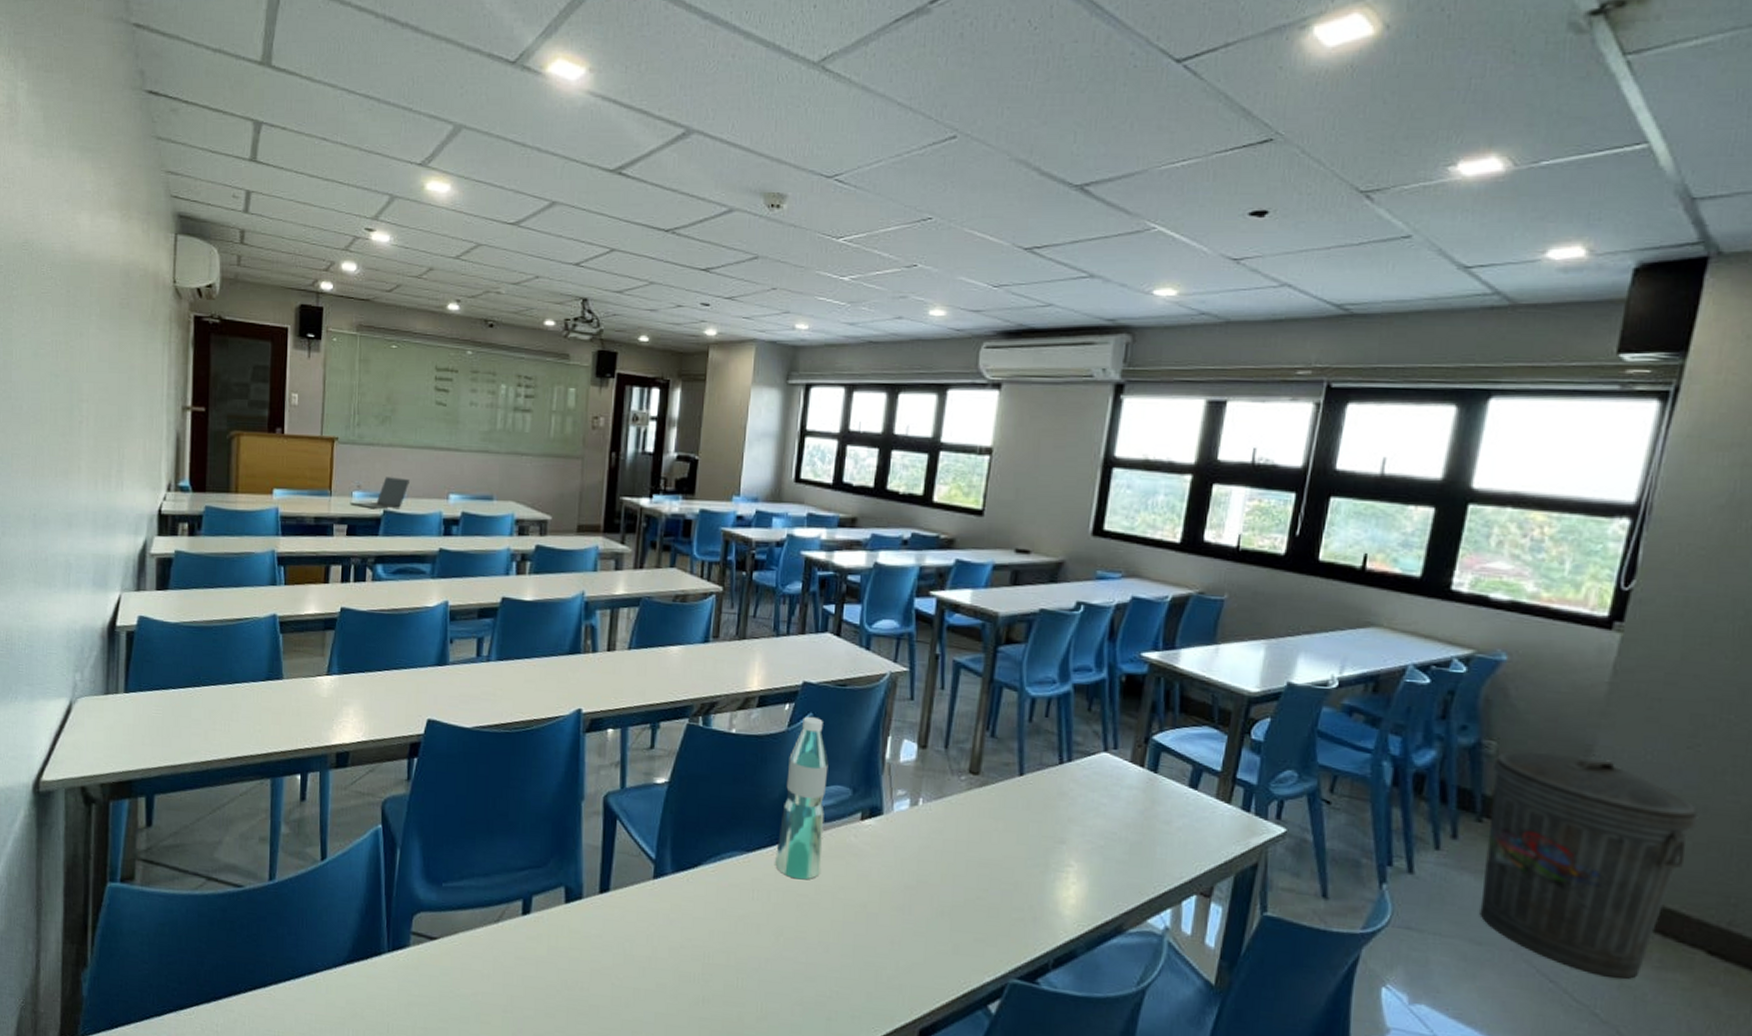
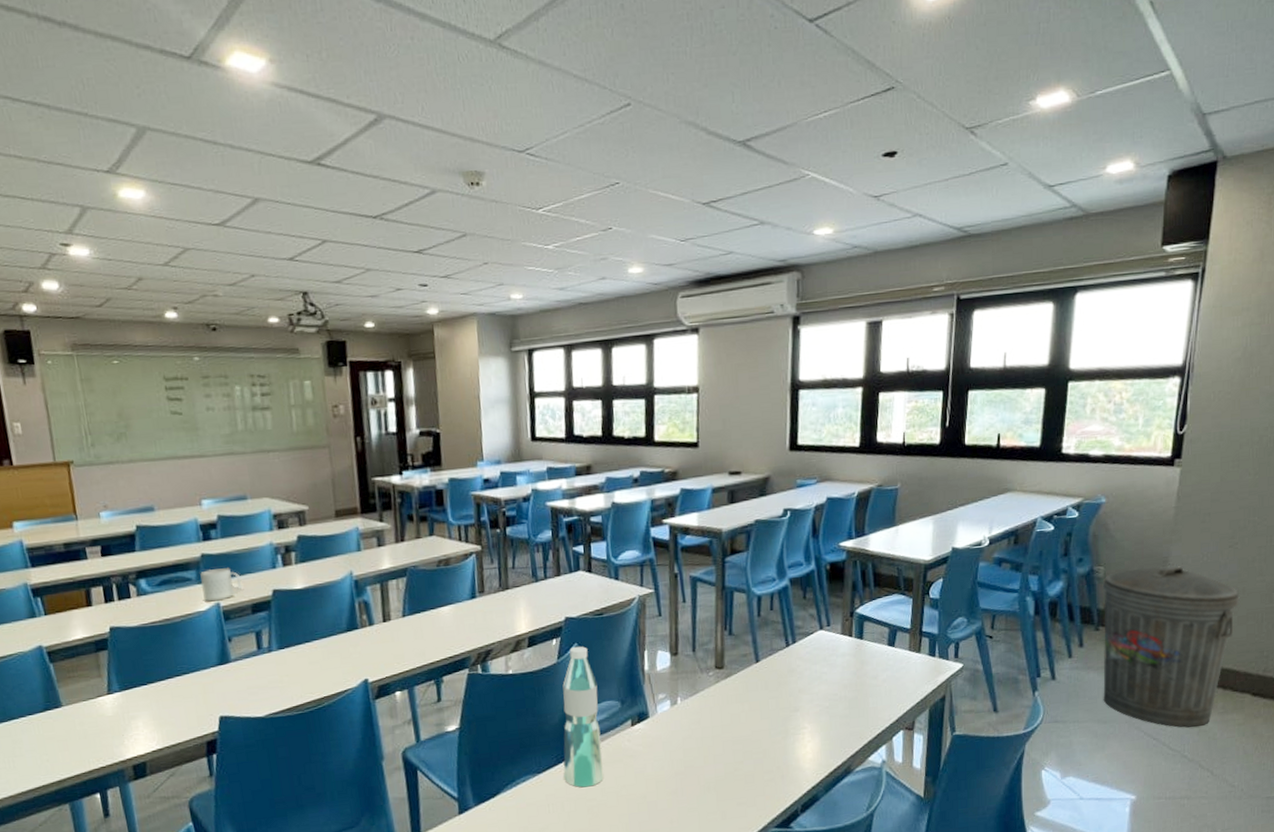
laptop: present [350,477,410,510] -> none [99,491,158,527]
mug: none [433,566,473,599] -> present [200,568,242,602]

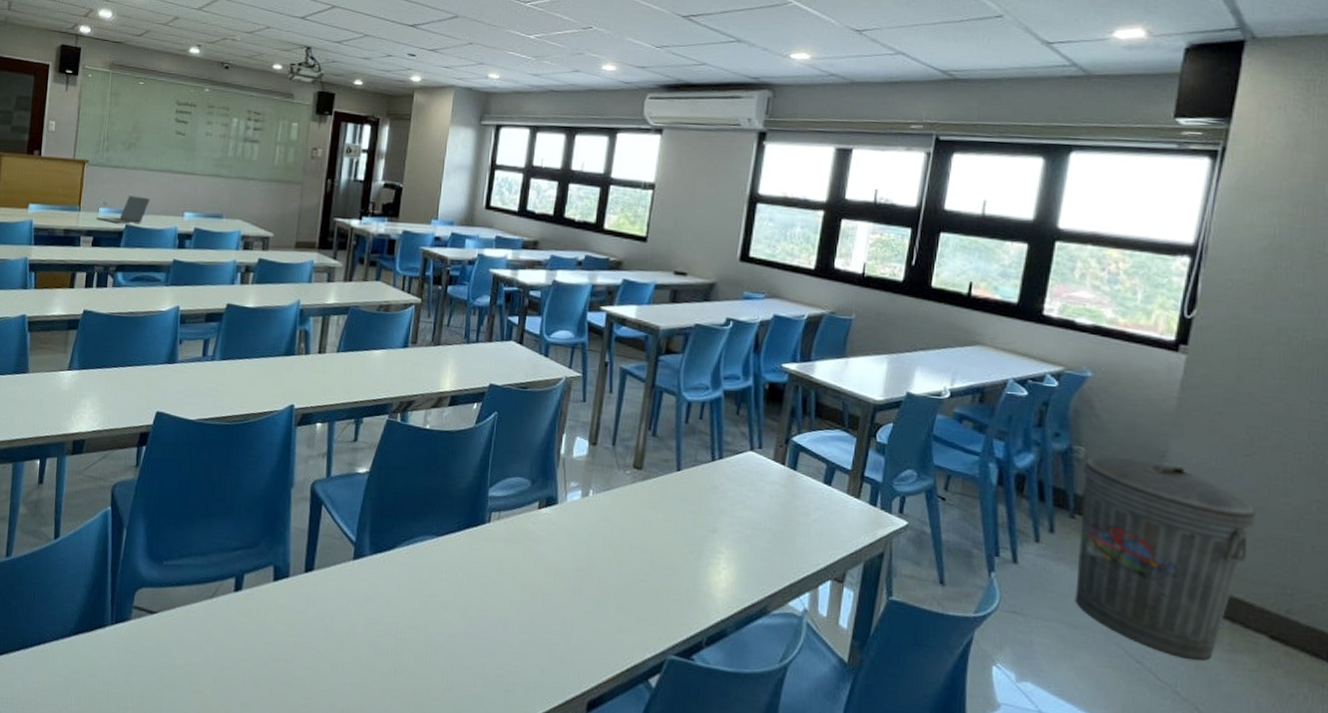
laptop: none [99,491,158,527] -> present [96,196,150,225]
mug: present [200,568,242,602] -> none [167,275,203,305]
water bottle: present [562,646,604,788] -> none [462,414,511,563]

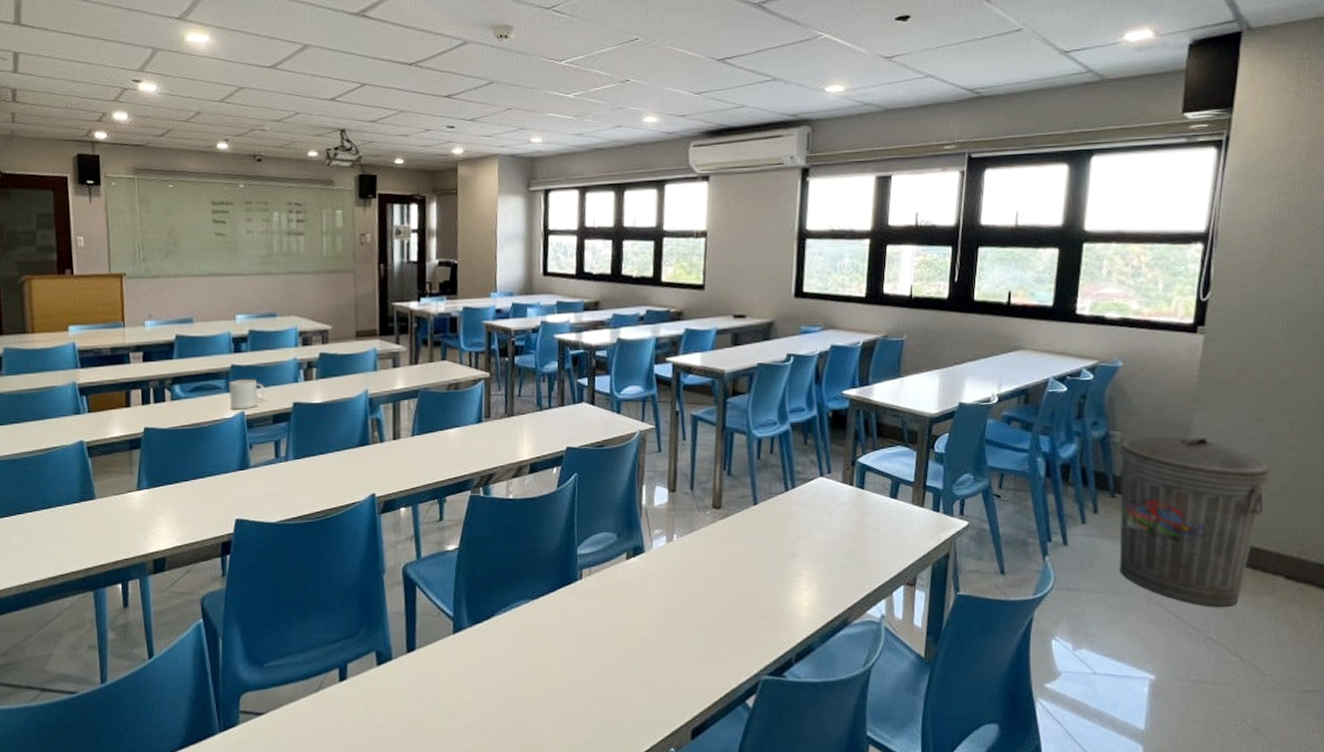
laptop: present [96,196,150,225] -> none [143,304,198,336]
mug: none [167,275,203,305] -> present [229,379,266,410]

